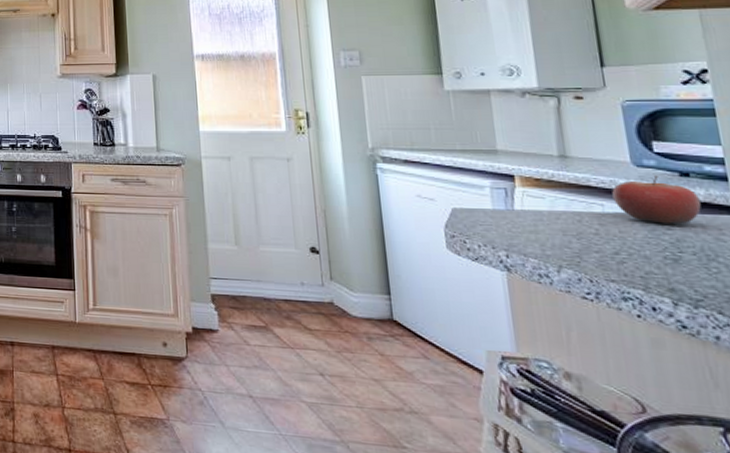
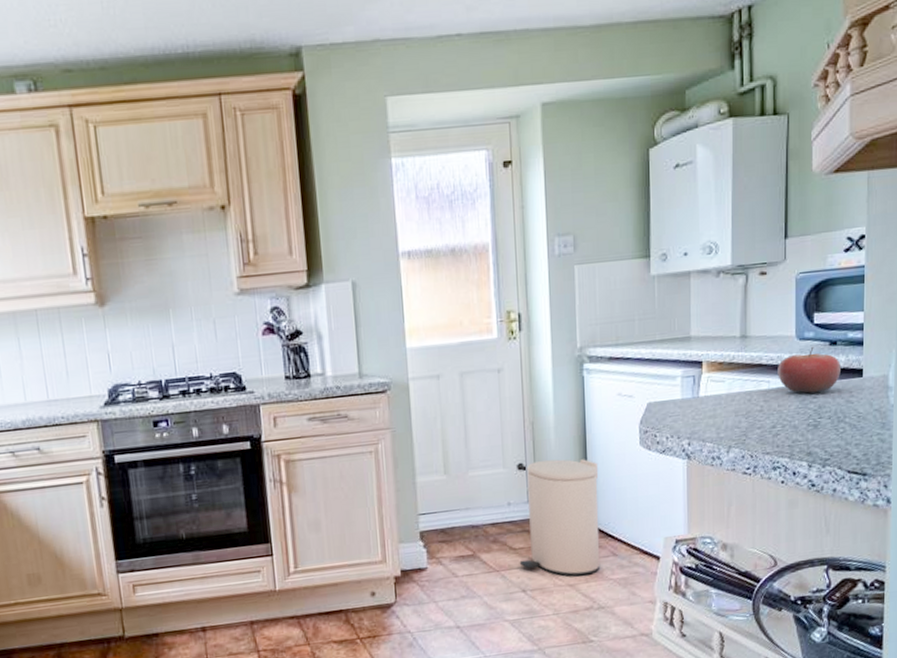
pedal bin: none [315,248,410,374] -> present [519,459,601,577]

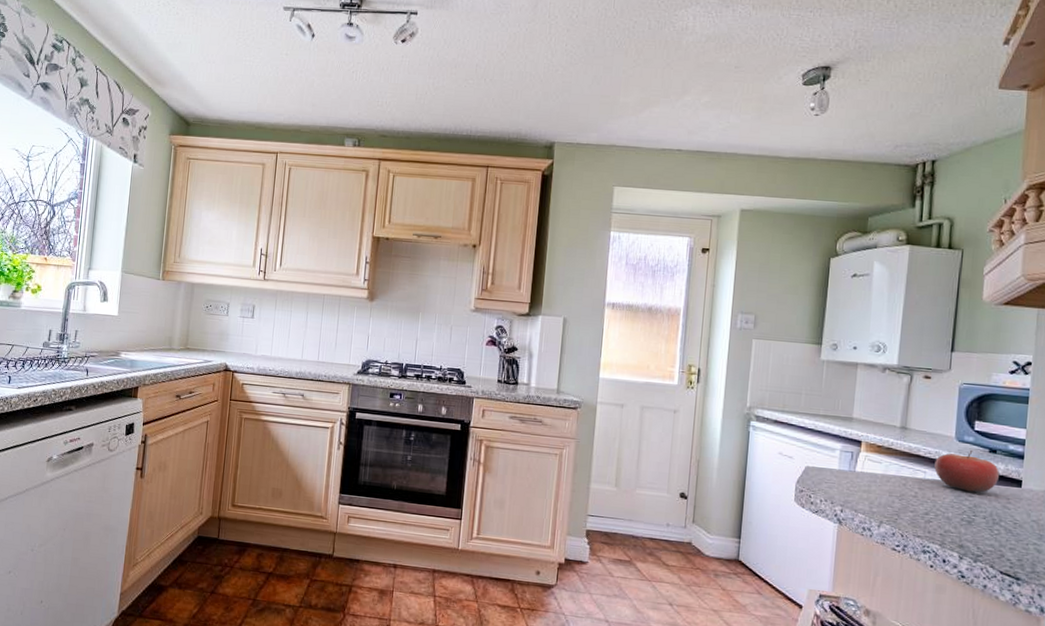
pedal bin: present [519,459,601,577] -> none [670,494,754,606]

